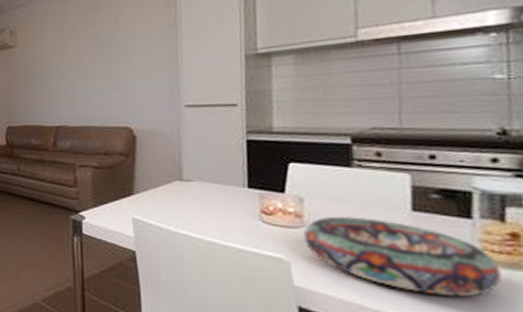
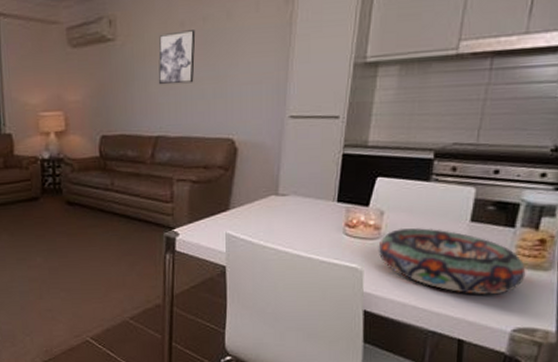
wall art: none [54,34,88,82] -> present [158,30,196,85]

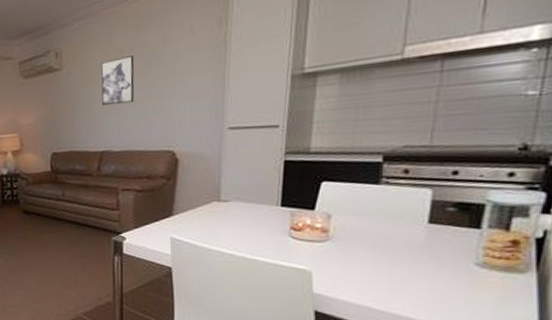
decorative bowl: present [378,228,526,295] -> none [327,230,497,298]

